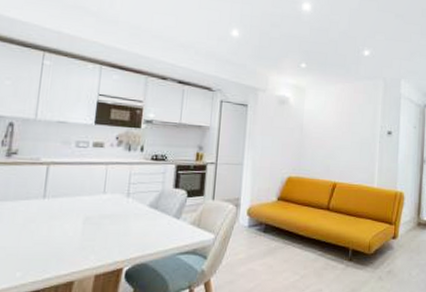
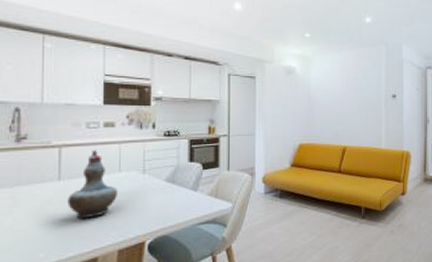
decorative vase: none [49,169,100,240] -> present [67,149,117,219]

